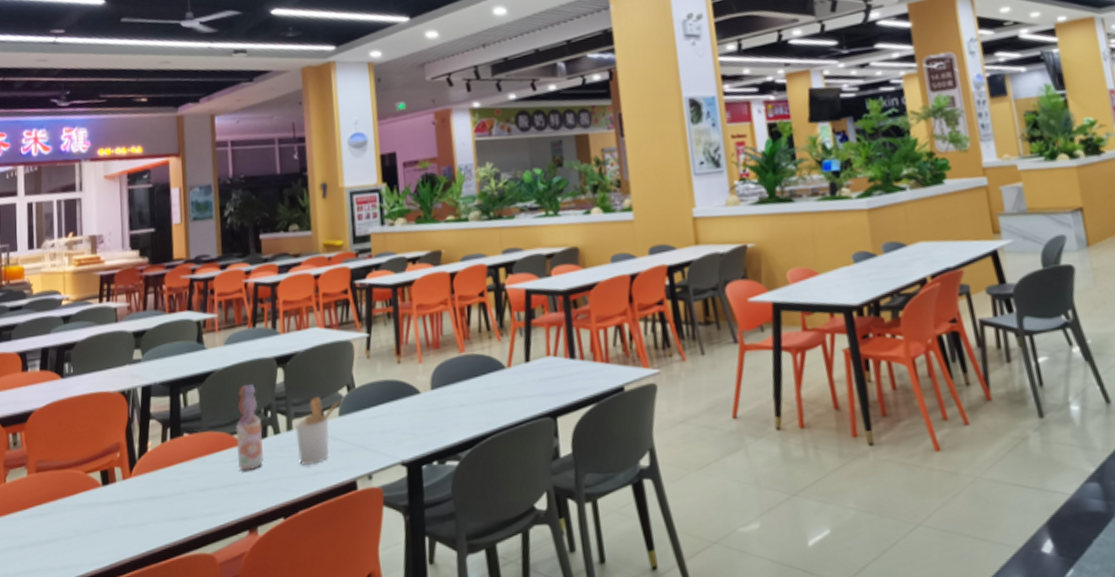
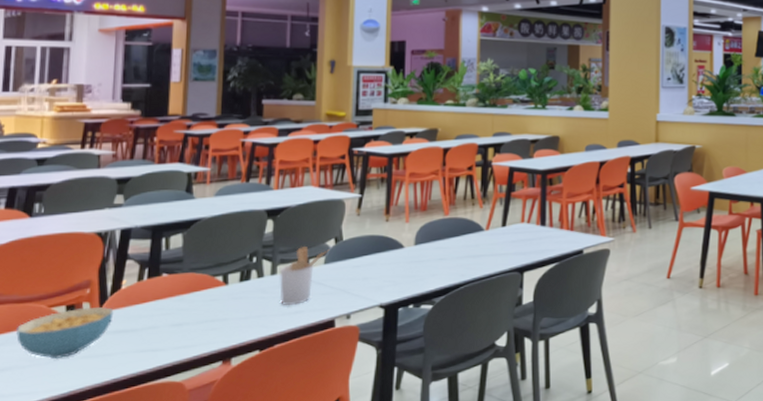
cereal bowl: none [59,471,143,529] -> present [15,306,114,359]
bottle: present [235,383,263,471] -> none [217,232,245,309]

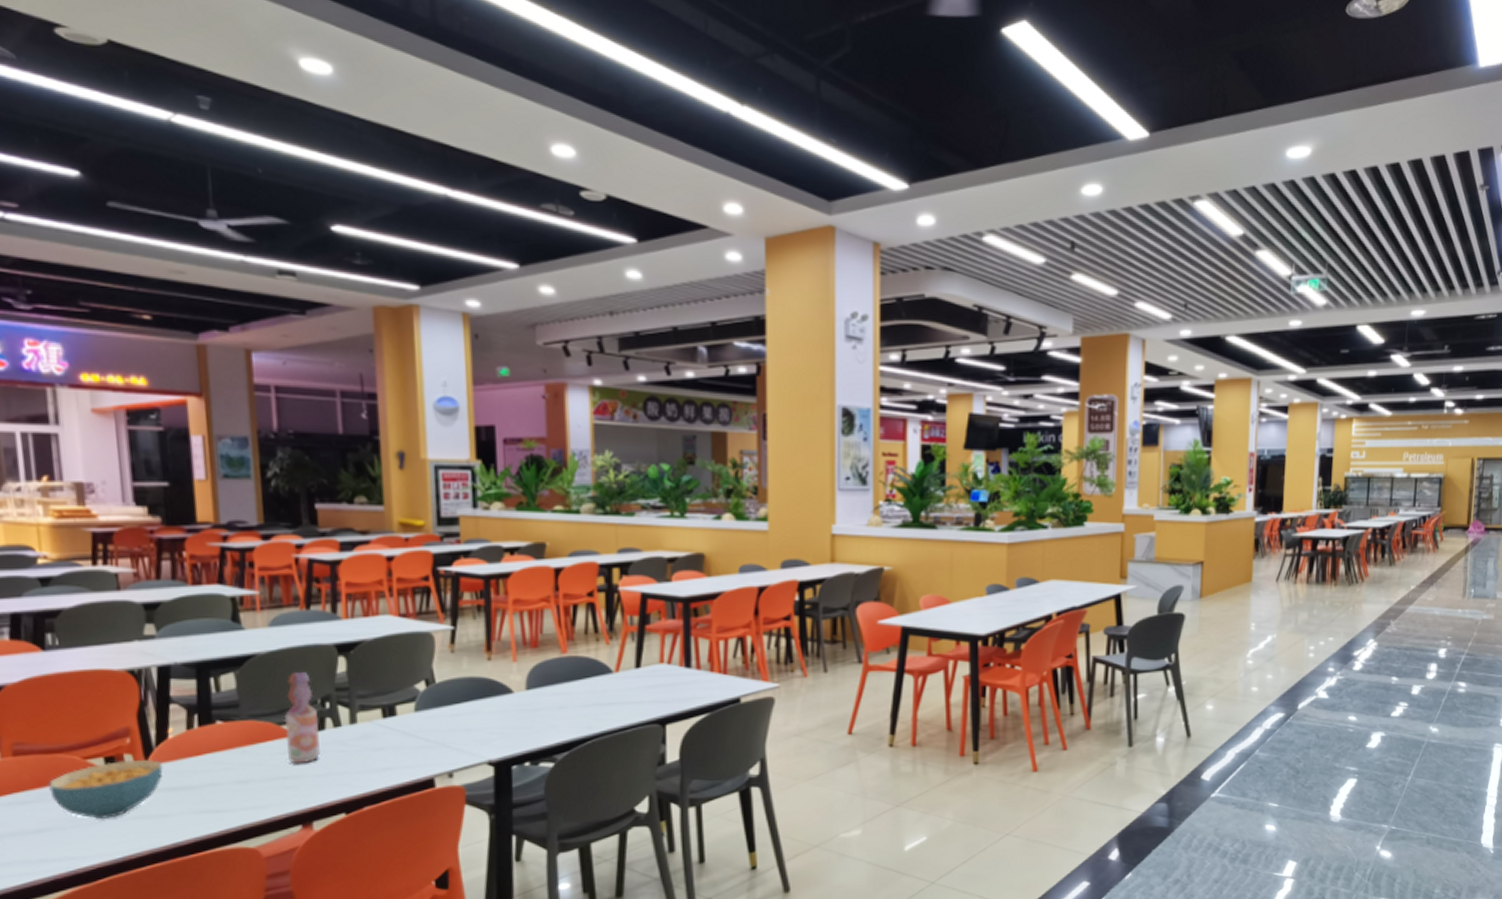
bottle: none [217,232,245,309] -> present [283,671,320,764]
utensil holder: present [279,245,330,305] -> none [359,689,420,760]

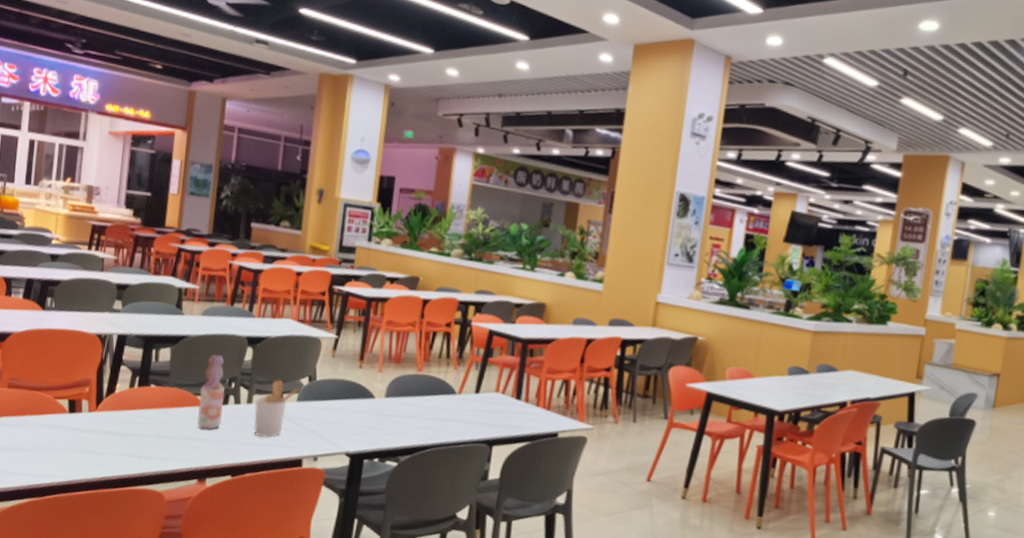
cereal bowl: present [47,759,163,819] -> none [26,403,108,449]
utensil holder: none [359,689,420,760] -> present [254,379,303,438]

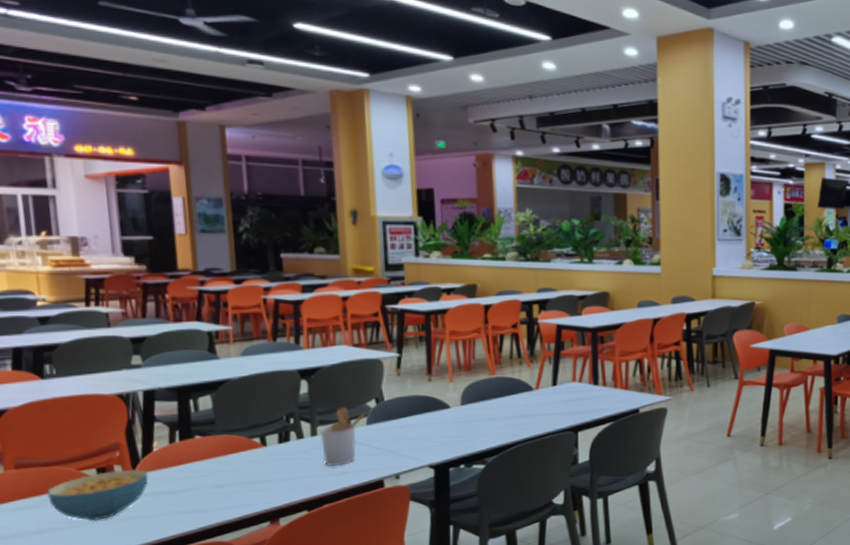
cereal bowl: none [26,403,108,449] -> present [46,469,149,521]
bottle: present [197,354,225,430] -> none [254,393,286,471]

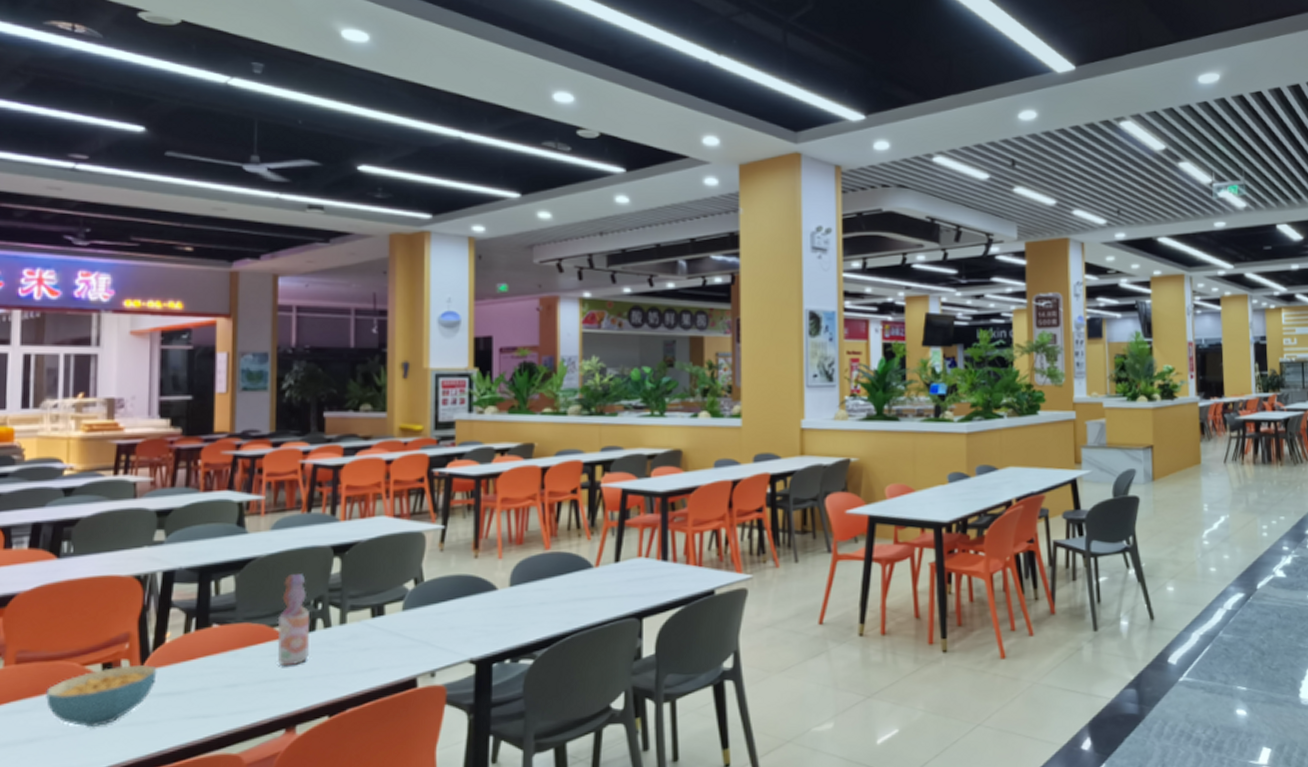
bottle: none [254,393,286,471] -> present [277,572,309,667]
utensil holder: present [319,406,371,466] -> none [349,588,409,661]

